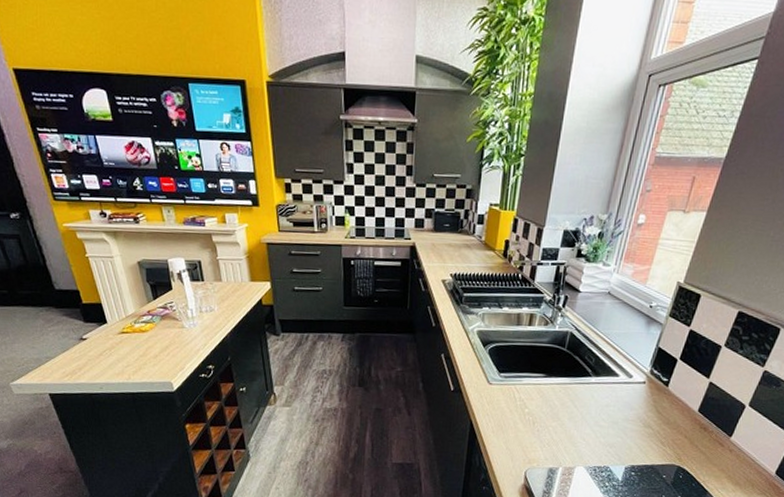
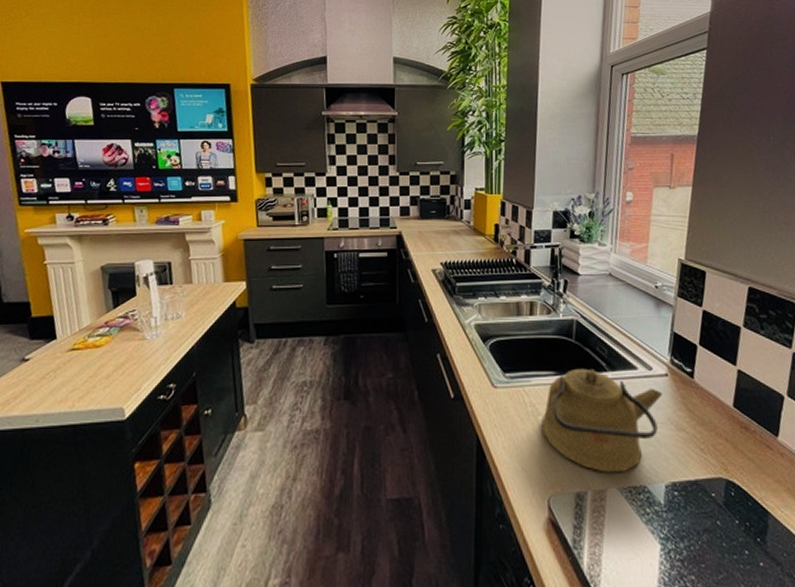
kettle: none [527,372,637,456] -> present [541,368,662,473]

